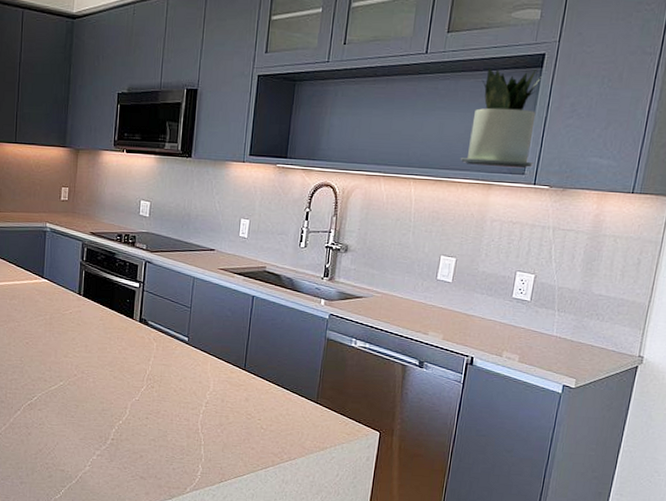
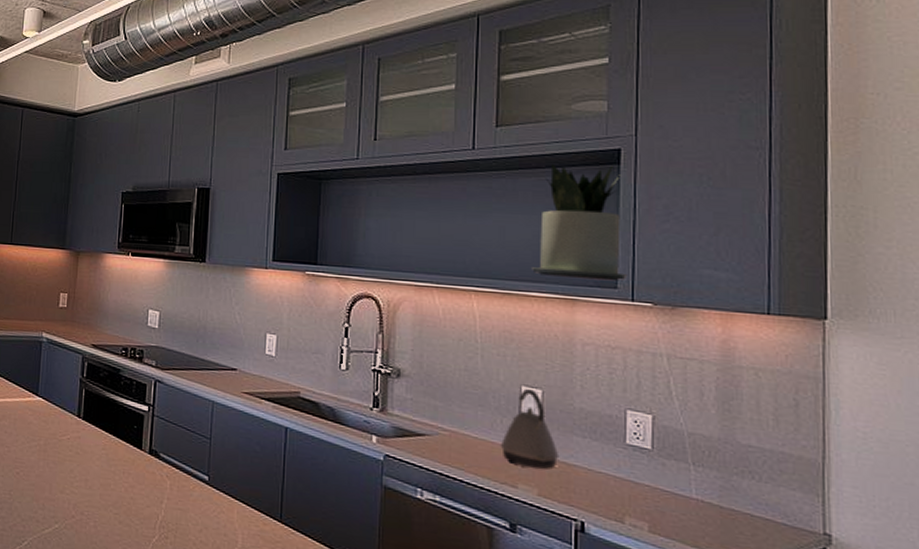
kettle: none [419,258,462,320] -> present [500,389,560,471]

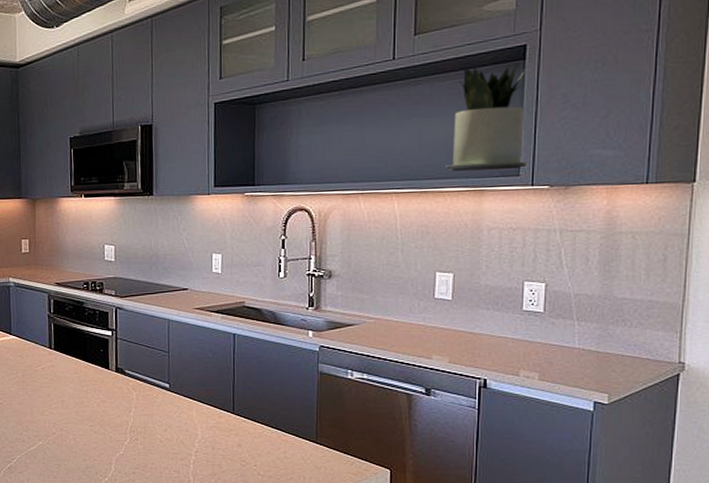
kettle: present [500,389,560,471] -> none [417,274,467,342]

